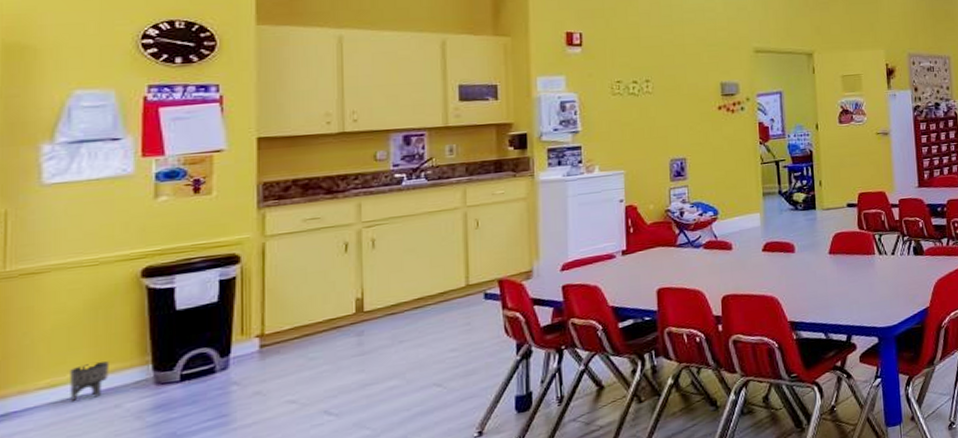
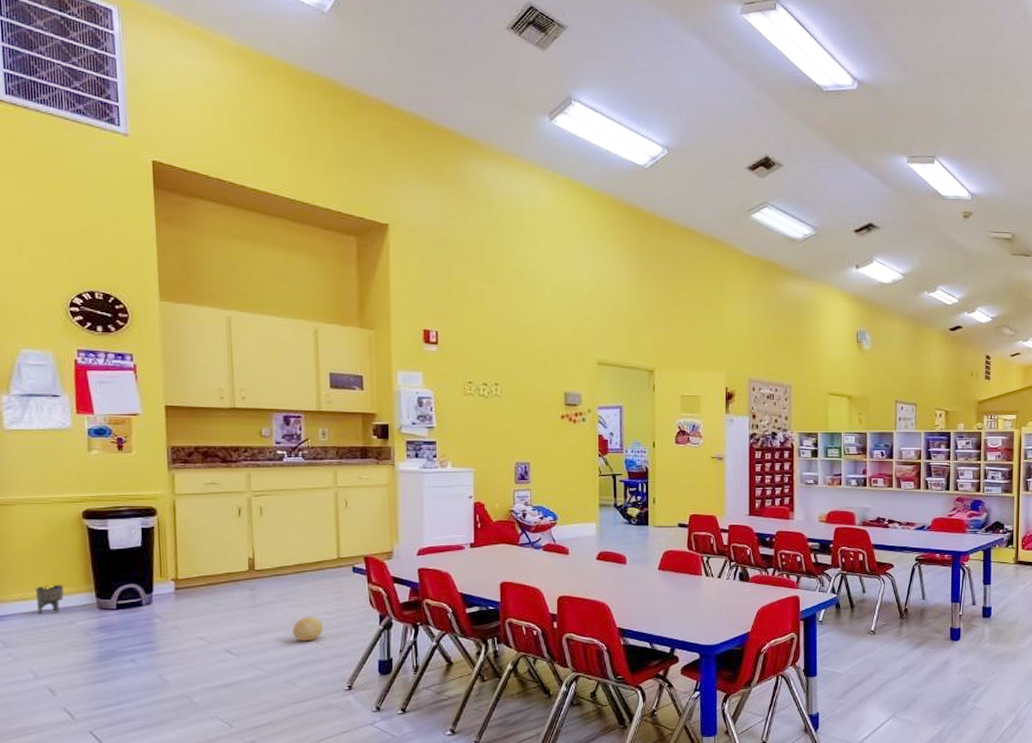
decorative ball: none [409,356,448,388] -> present [292,616,323,642]

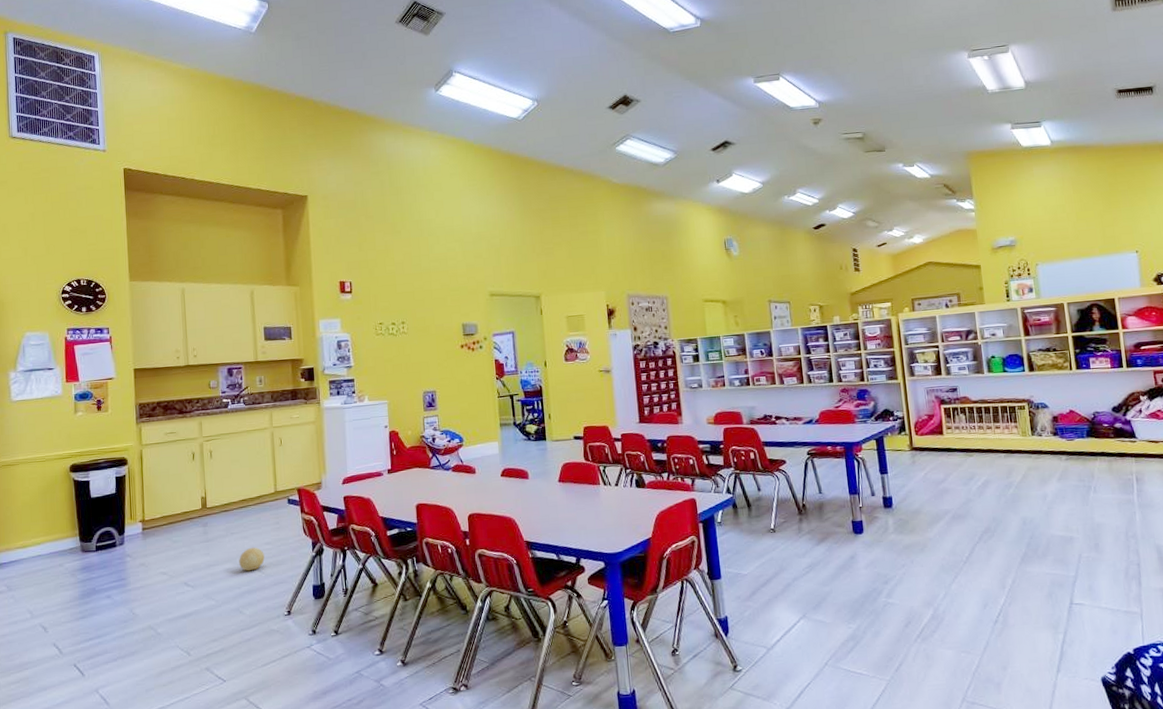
planter: present [34,585,64,613] -> none [32,532,55,559]

